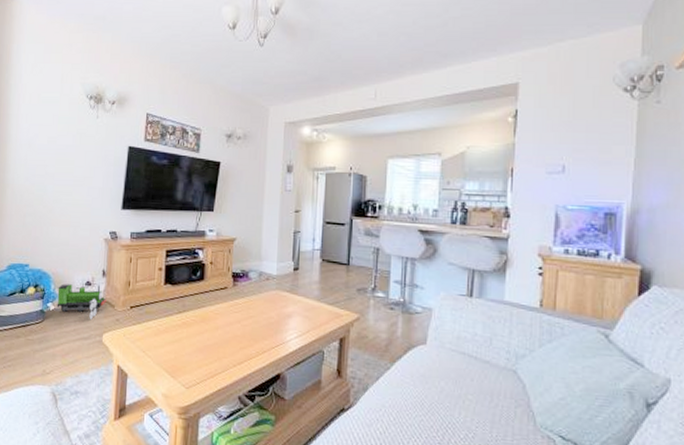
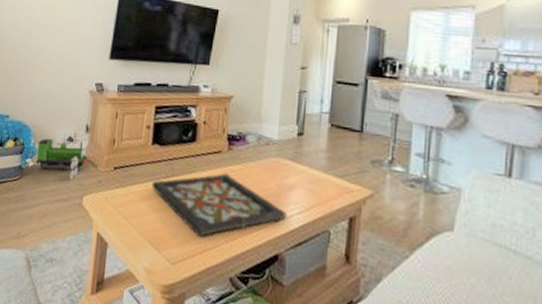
decorative tray: none [165,307,286,363] -> present [151,173,287,237]

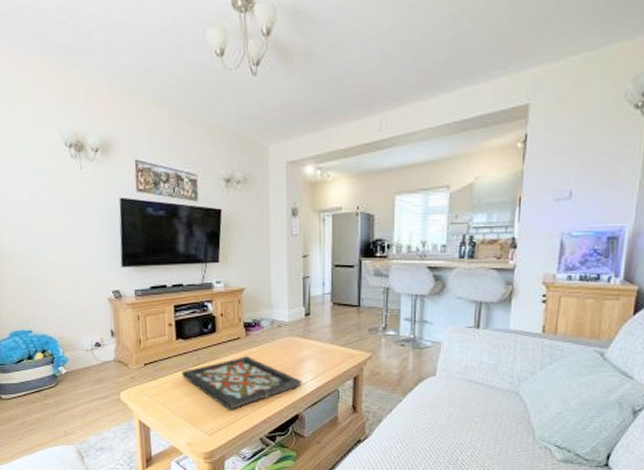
toy train: present [36,138,89,181] -> none [67,345,119,380]

